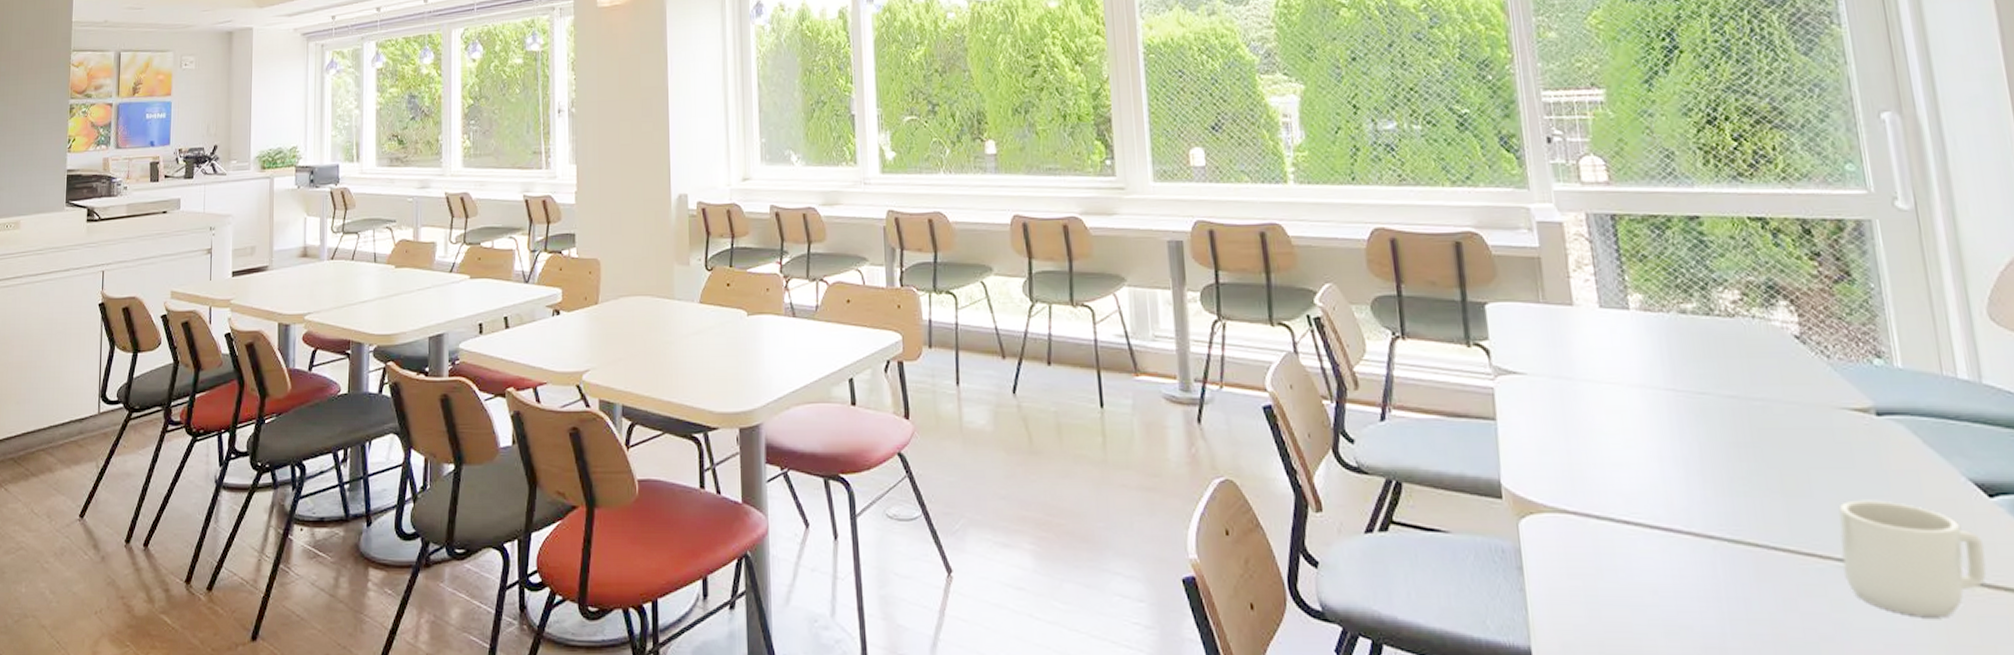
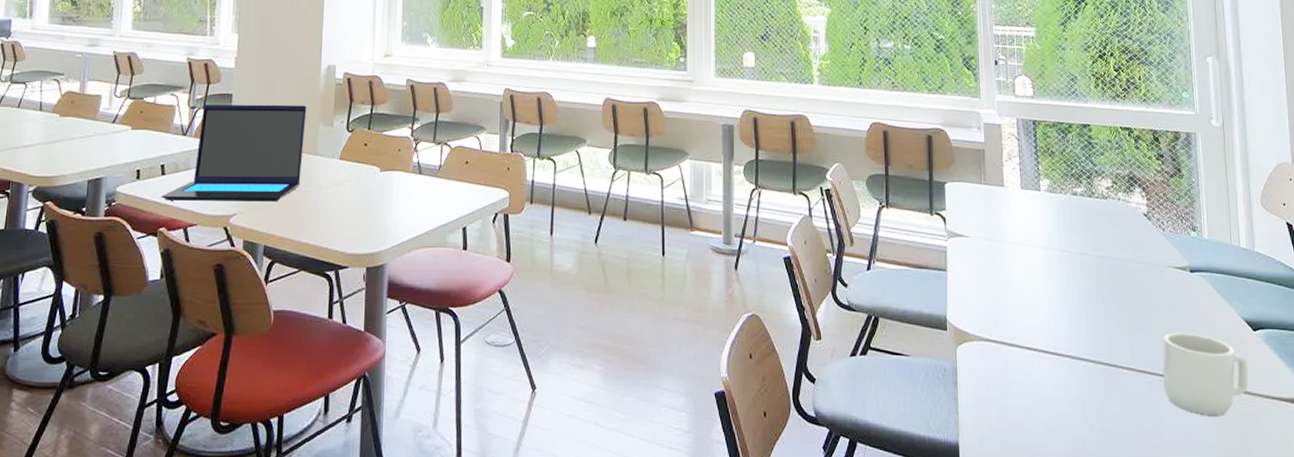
laptop: none [507,242,659,357] -> present [161,104,307,201]

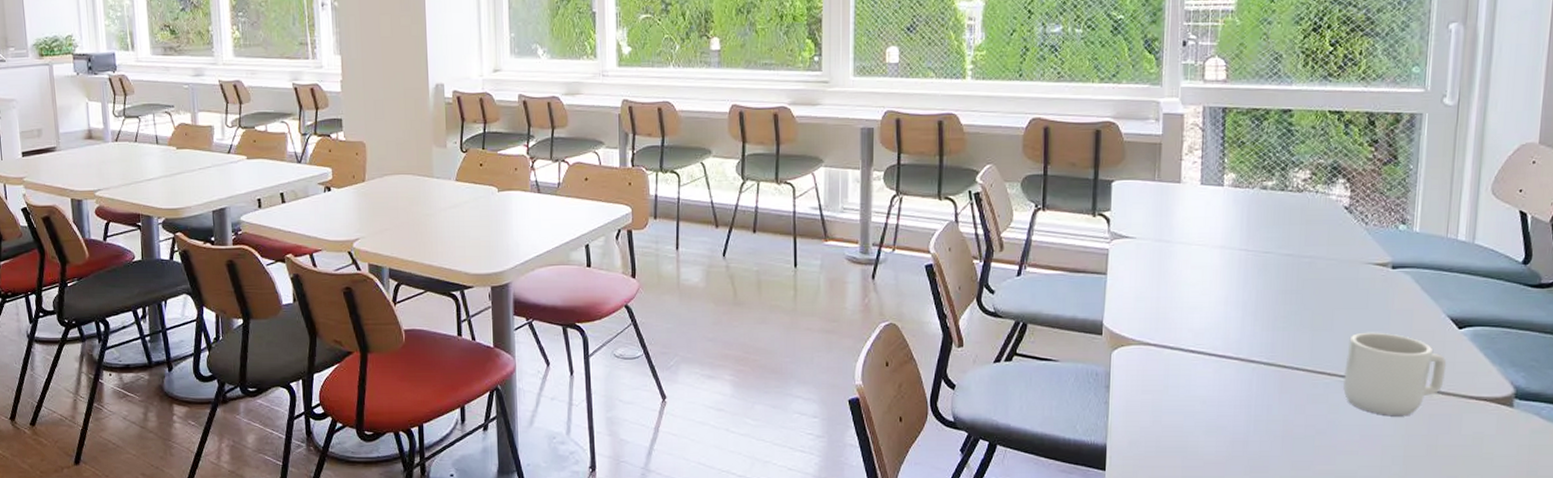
laptop: present [161,104,307,201] -> none [284,127,419,228]

